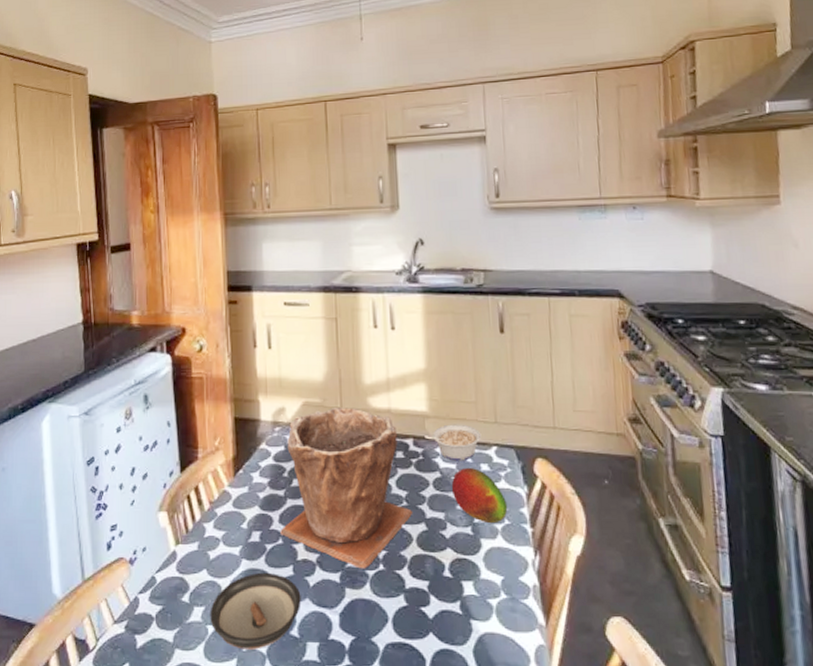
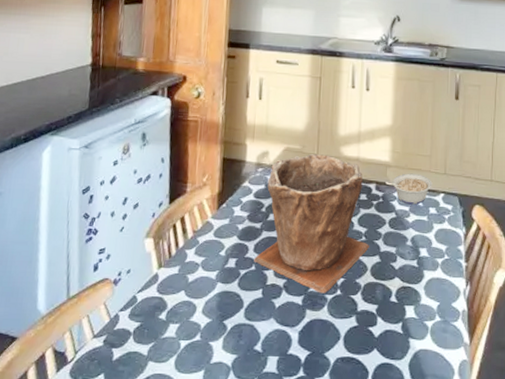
saucer: present [210,573,301,650] -> none [183,295,267,362]
fruit: present [451,468,508,524] -> none [403,211,448,258]

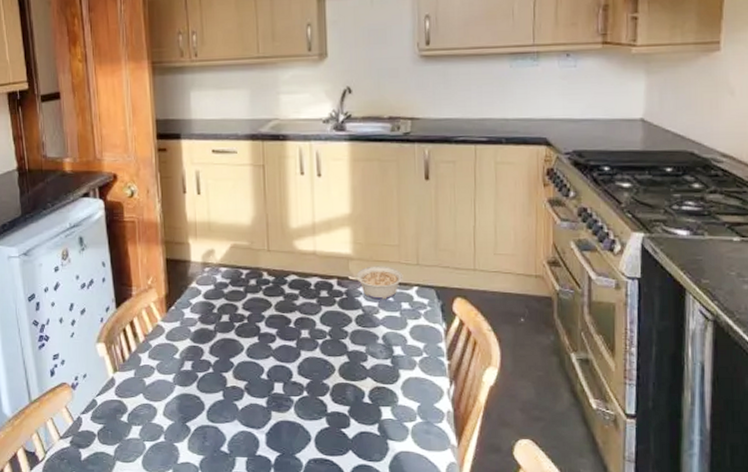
plant pot: present [254,154,370,294] -> none [211,250,336,395]

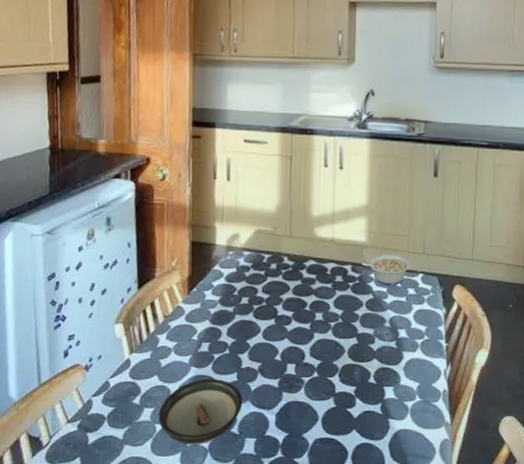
saucer: none [147,398,231,463] -> present [158,379,243,445]

